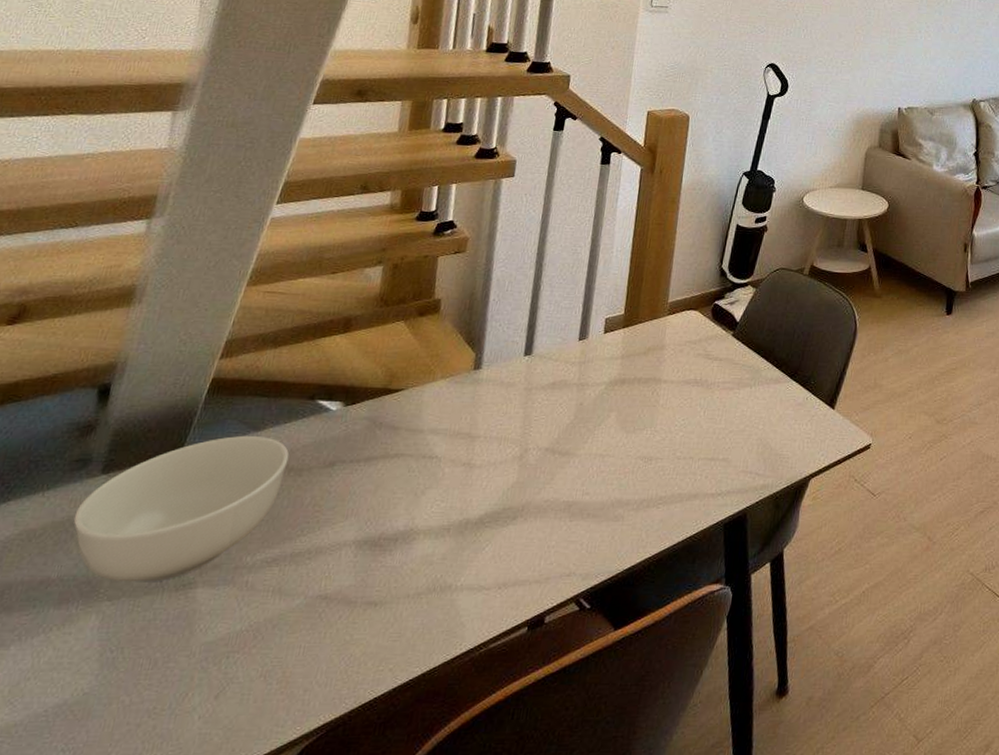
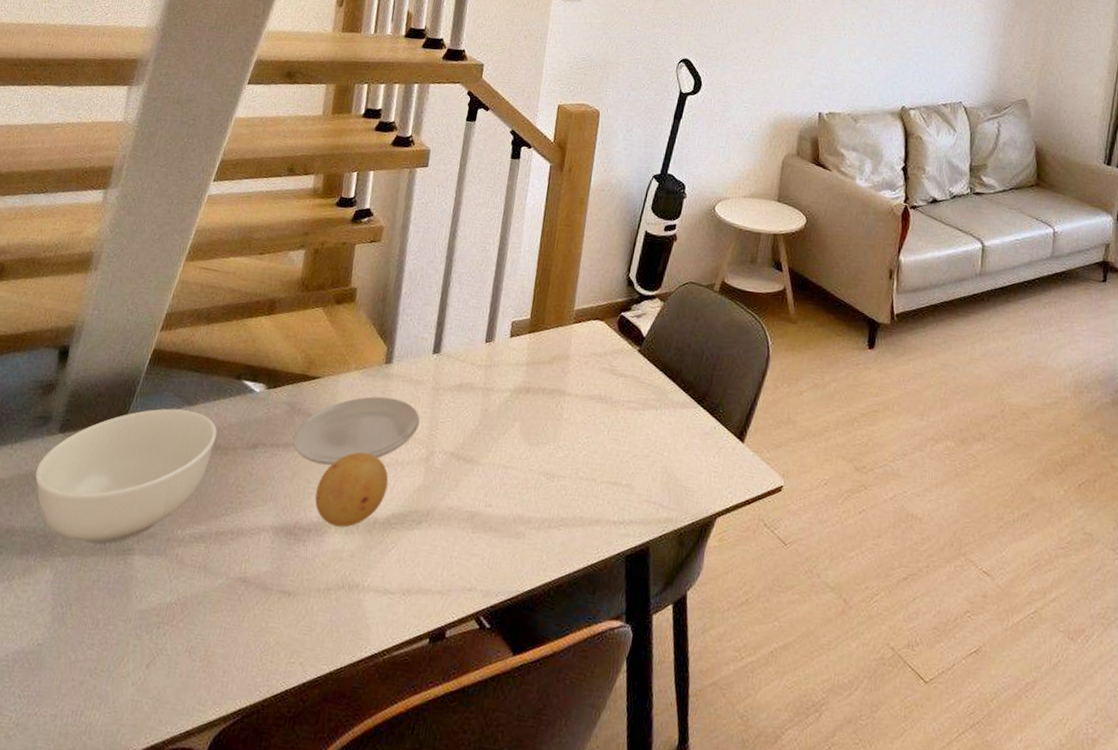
plate: none [375,402,512,474] -> present [293,396,420,466]
fruit: none [401,457,481,532] -> present [315,451,389,528]

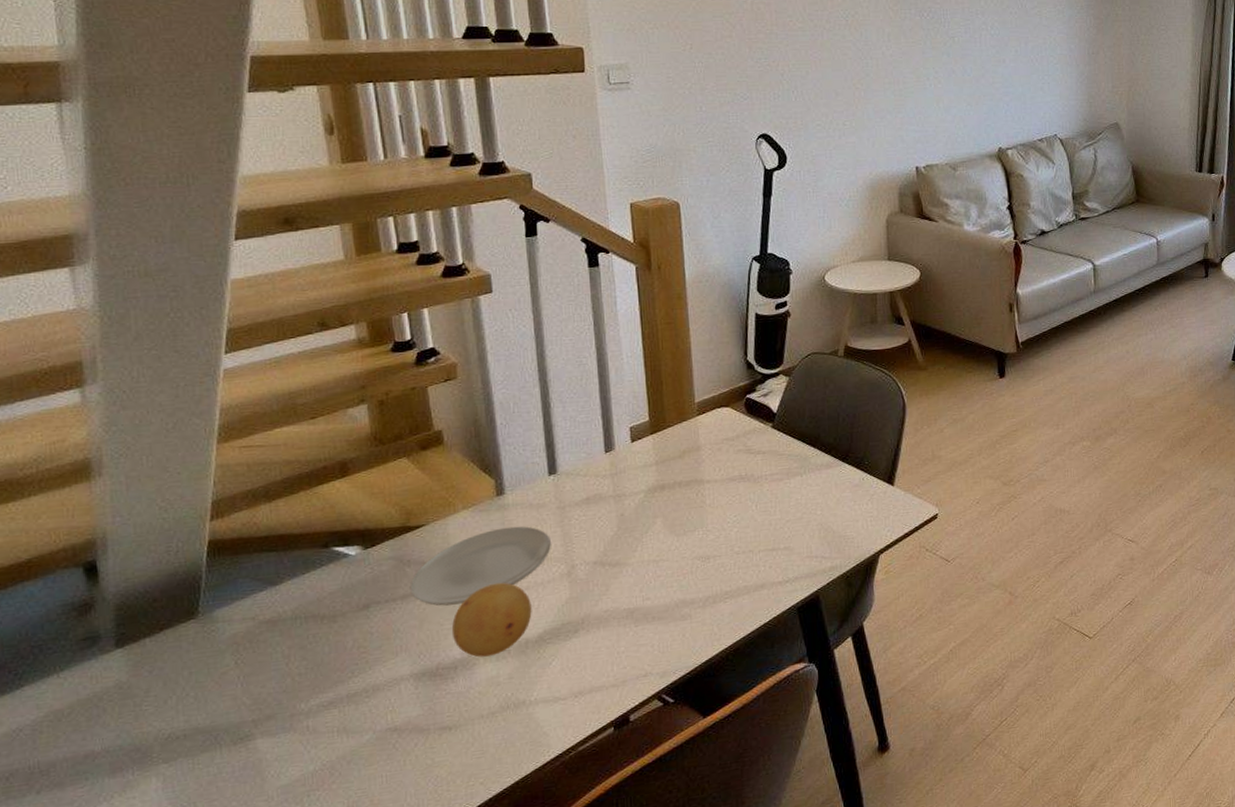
bowl: present [35,408,217,544] -> none [99,590,318,745]

